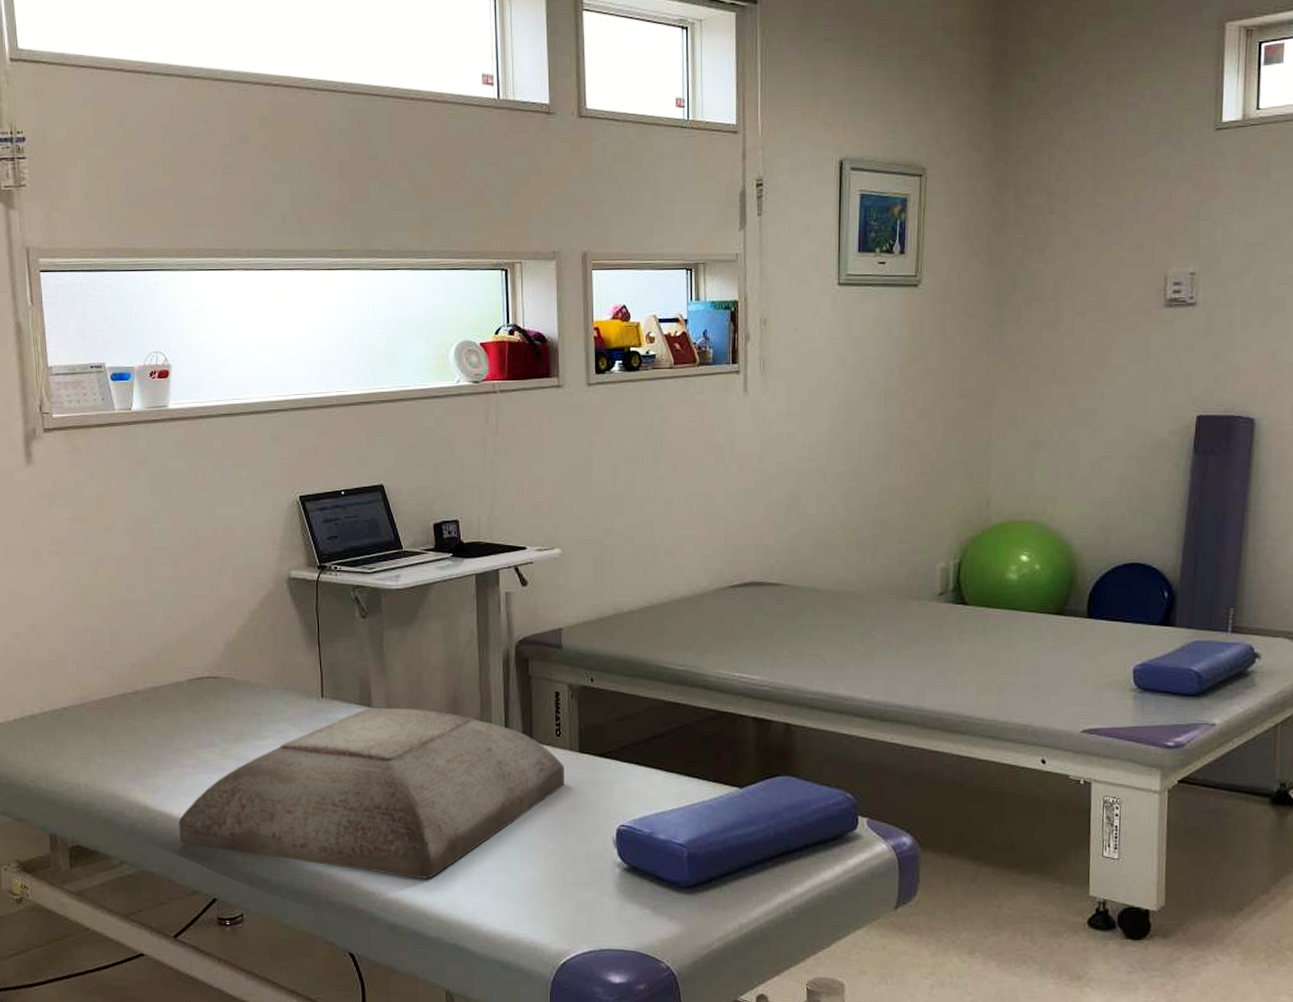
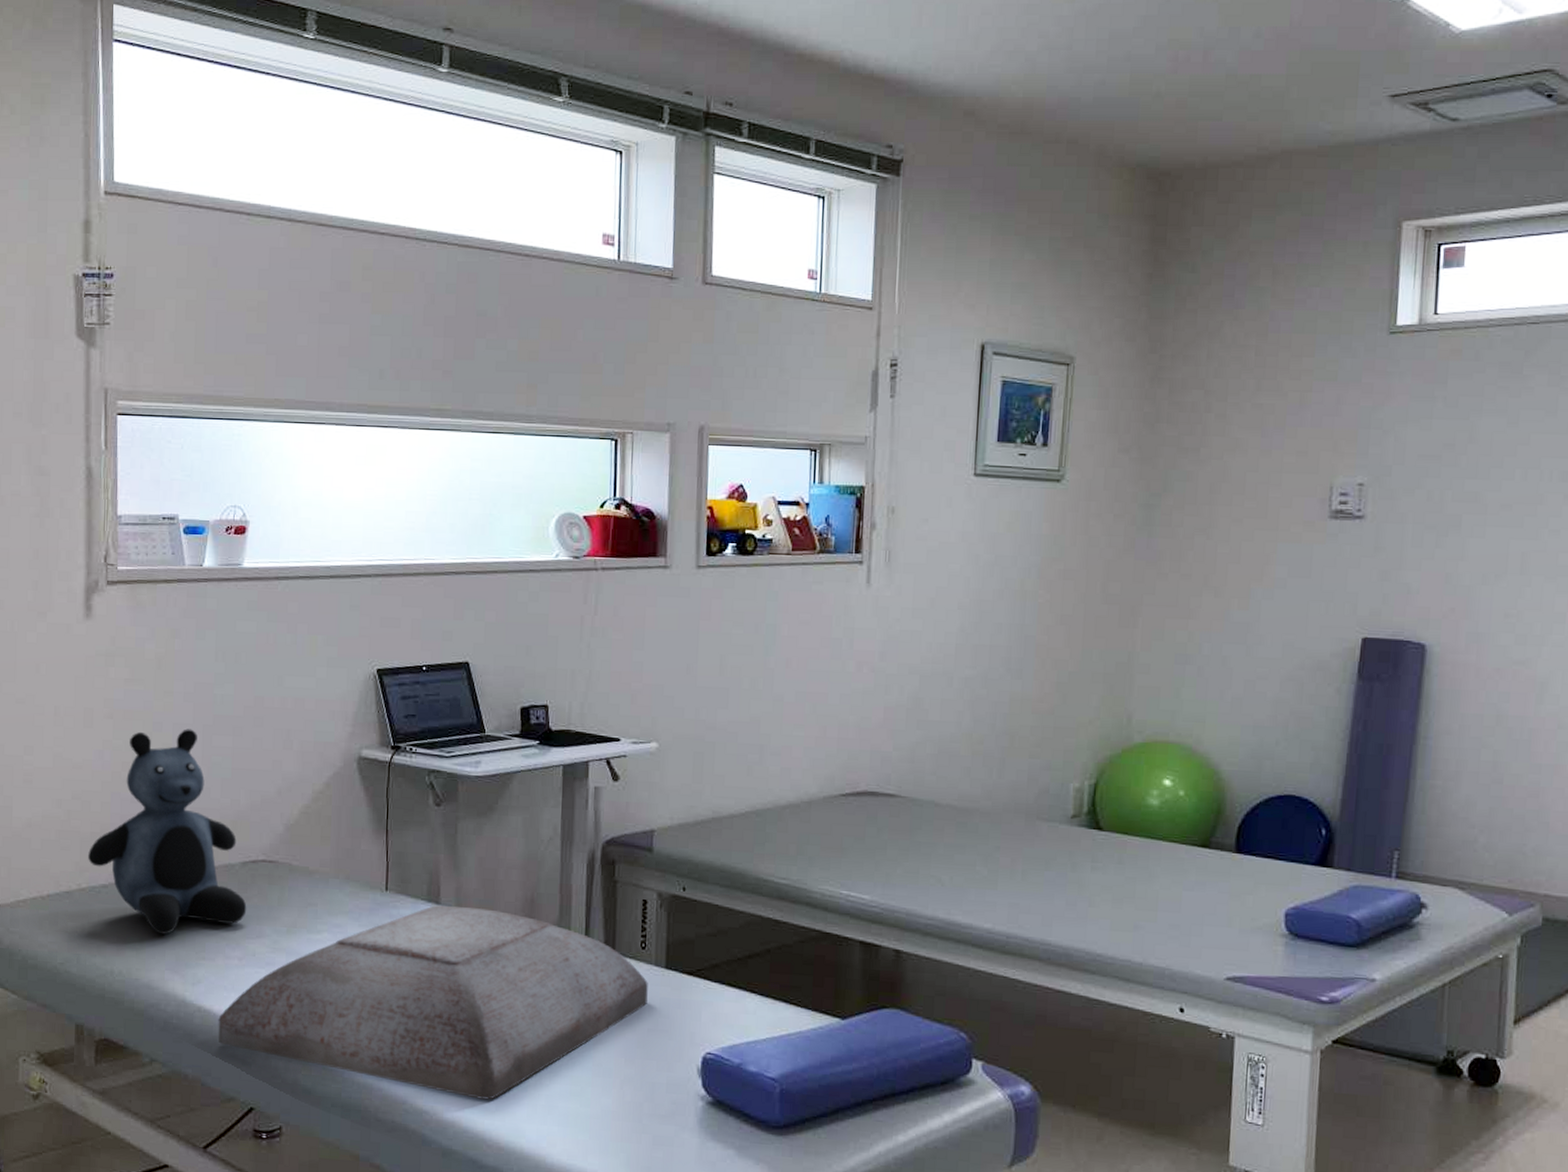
teddy bear: none [48,561,197,749] -> present [88,729,247,935]

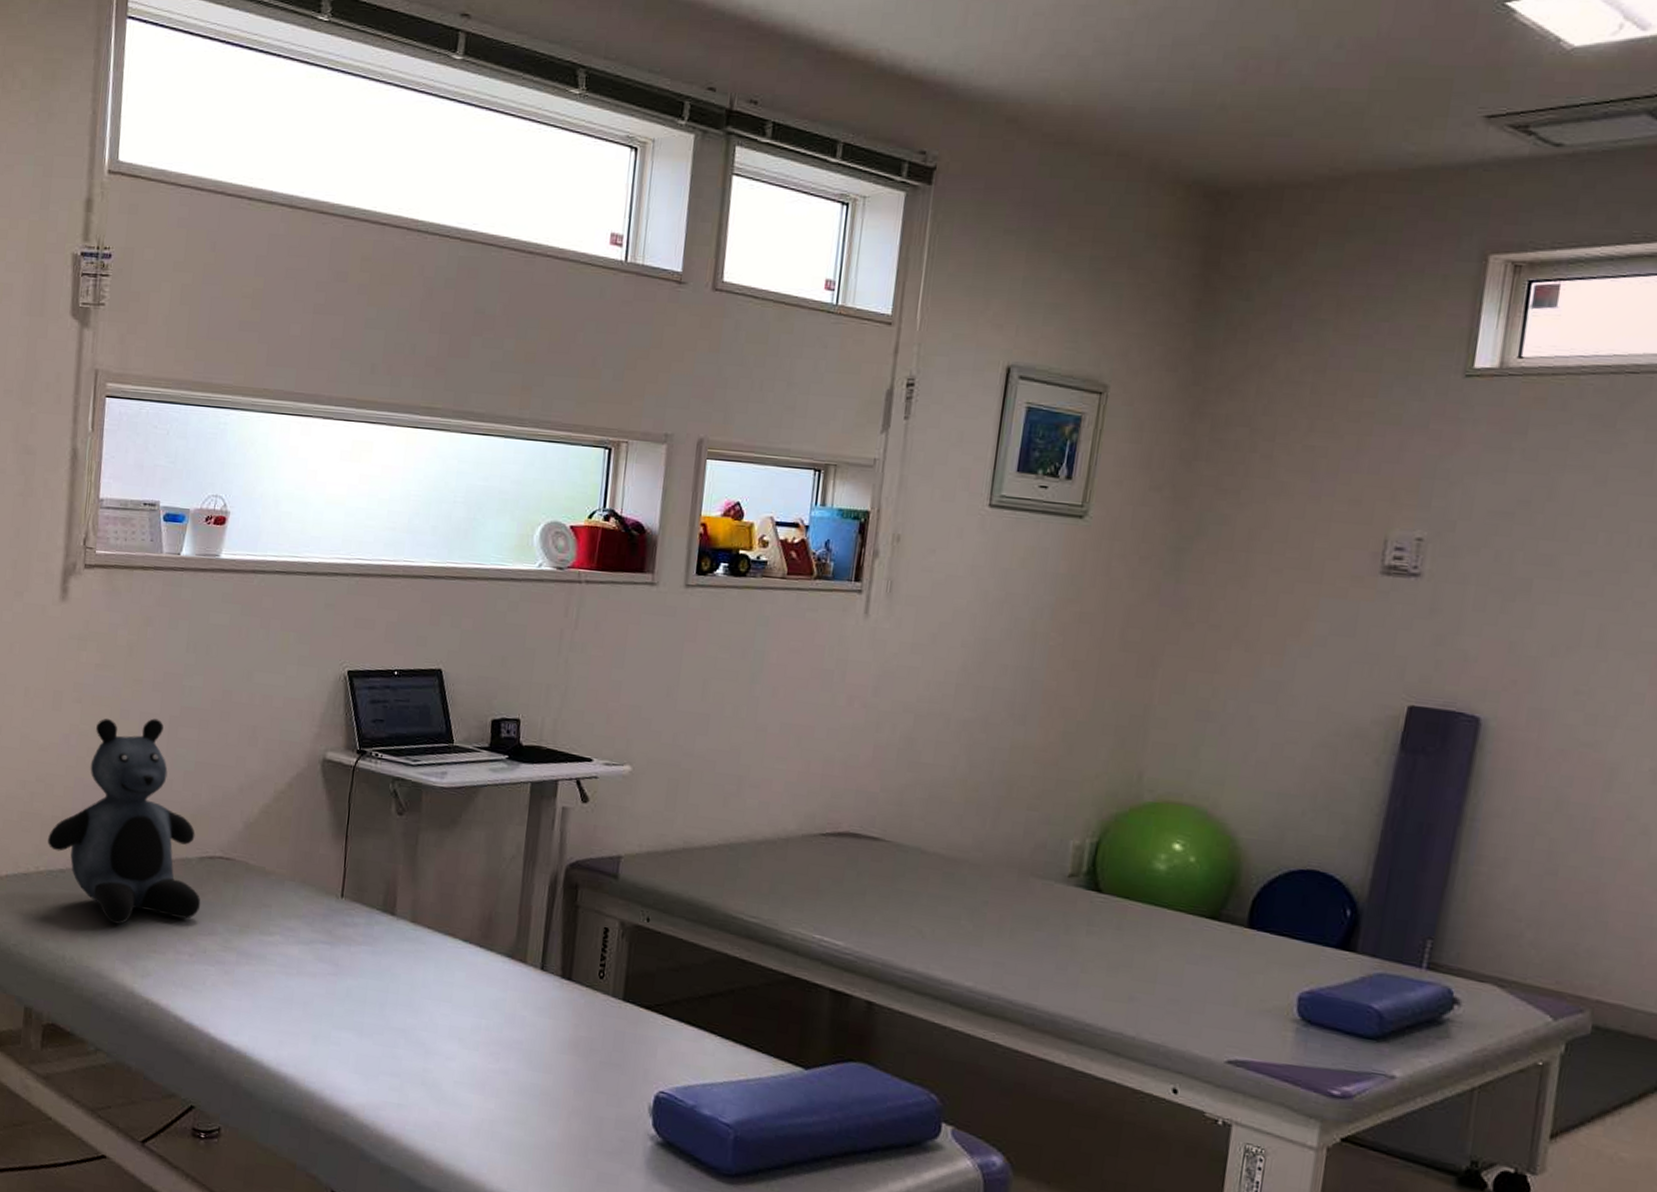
cushion: present [218,905,648,1100] -> none [163,916,604,1120]

